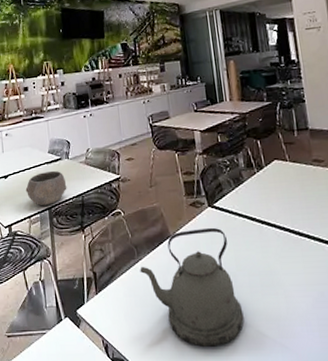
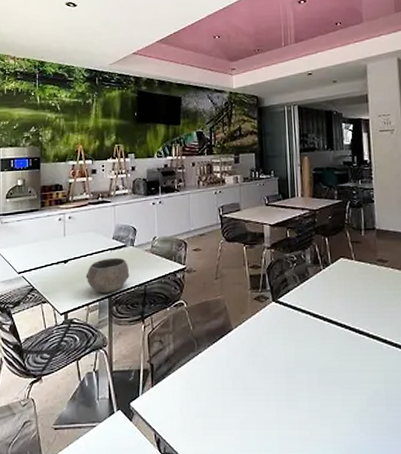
kettle: present [140,227,244,347] -> none [199,322,300,443]

